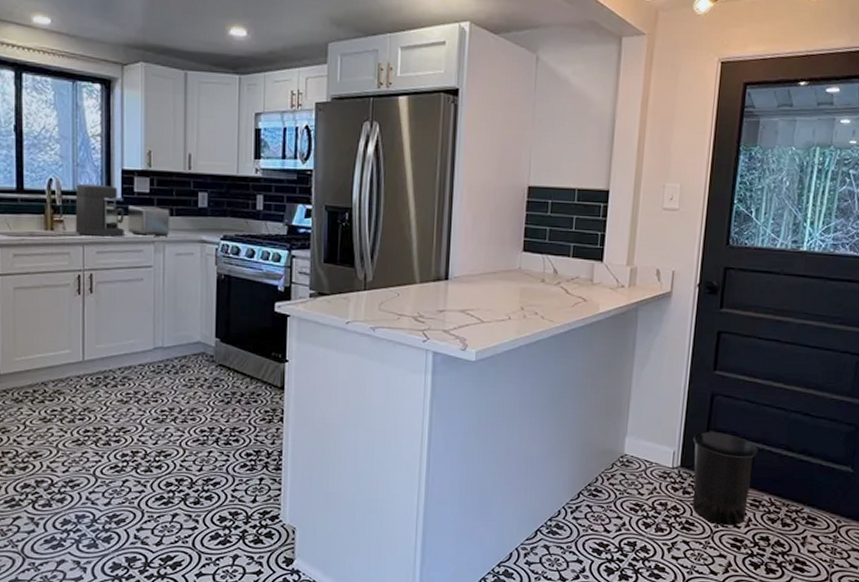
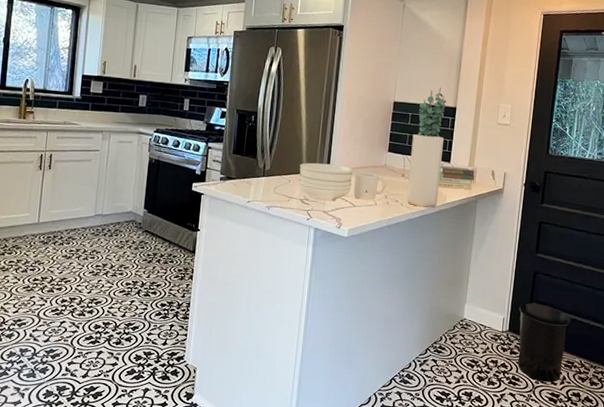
coffee maker: present [75,184,124,237] -> none [42,84,82,126]
toaster: present [127,205,170,237] -> none [82,103,117,128]
bowl: none [409,269,480,317] -> present [298,162,354,201]
mug: none [480,279,522,314] -> present [353,172,386,201]
vase: none [548,165,597,320] -> present [406,88,447,208]
books: none [588,265,635,295] -> present [438,165,475,190]

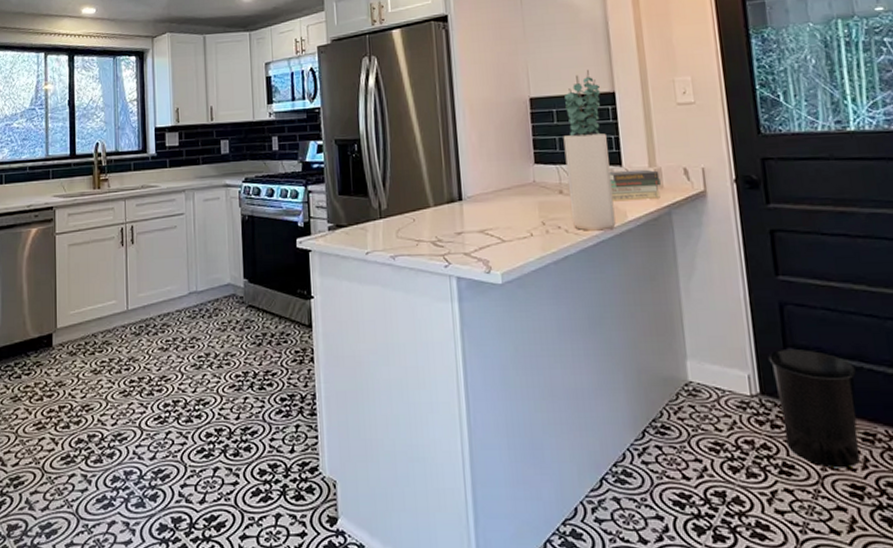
bowl: present [298,162,354,201] -> none [423,190,496,240]
mug: present [353,172,386,201] -> none [496,195,541,232]

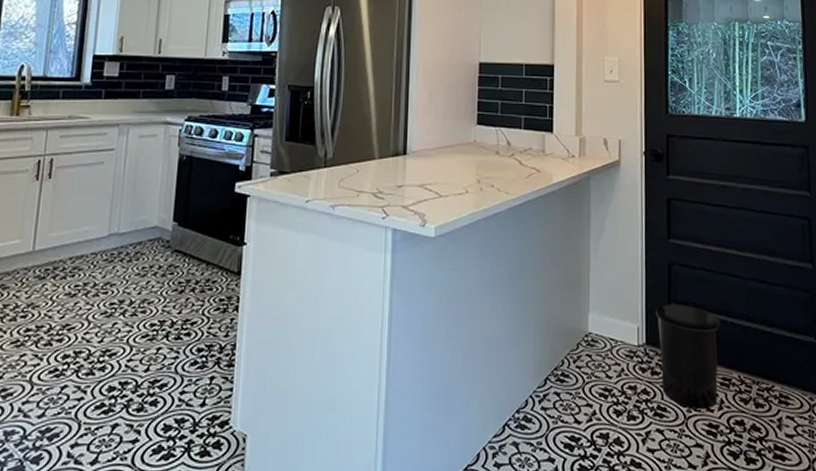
vase: present [563,70,616,231] -> none [504,42,542,191]
books: present [609,169,661,200] -> none [541,137,583,164]

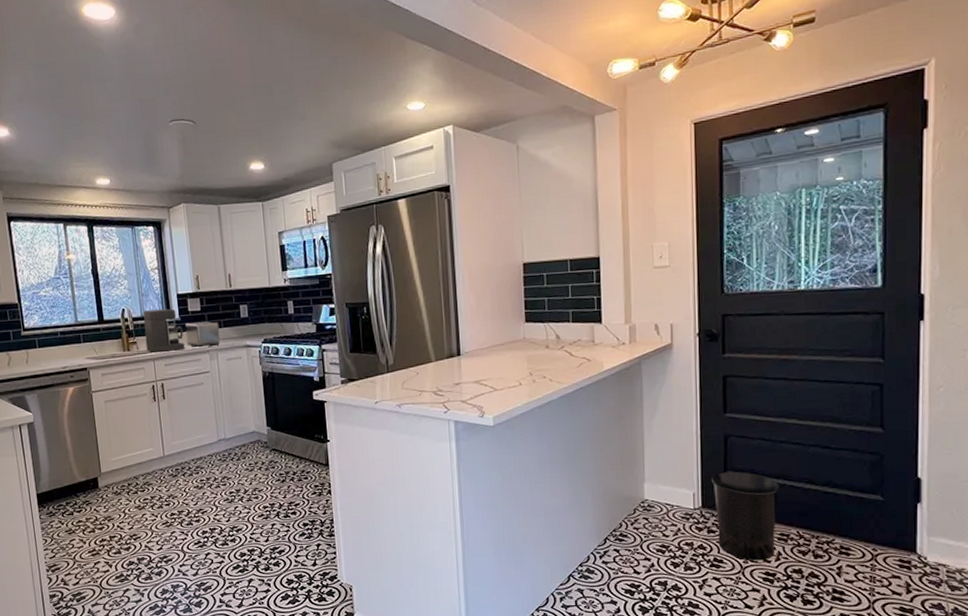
coffee maker: none [41,70,92,121] -> present [143,309,185,353]
toaster: none [93,89,137,120] -> present [185,321,221,348]

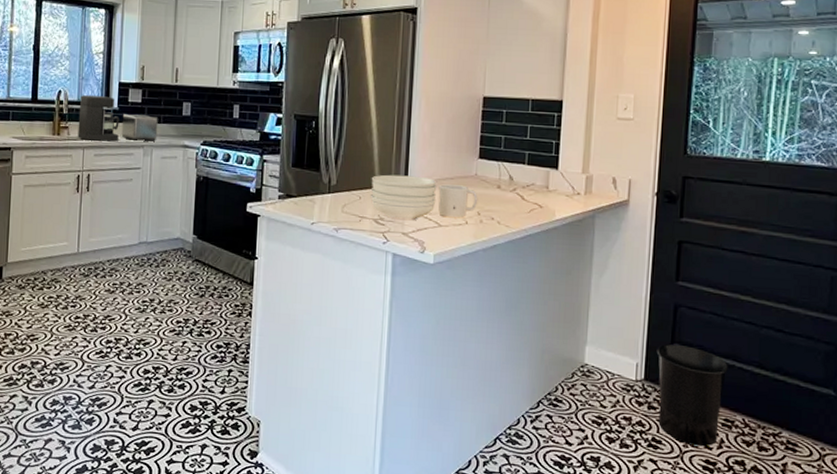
bowl: none [425,346,490,390] -> present [370,174,437,221]
mug: none [490,349,529,382] -> present [438,184,478,219]

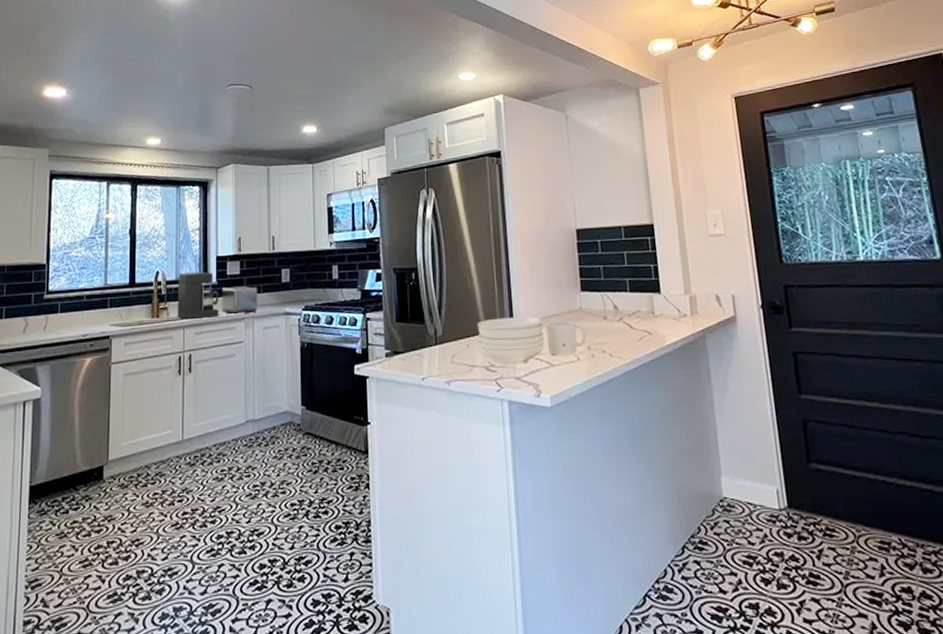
waste bin: present [656,344,729,447] -> none [794,464,877,577]

